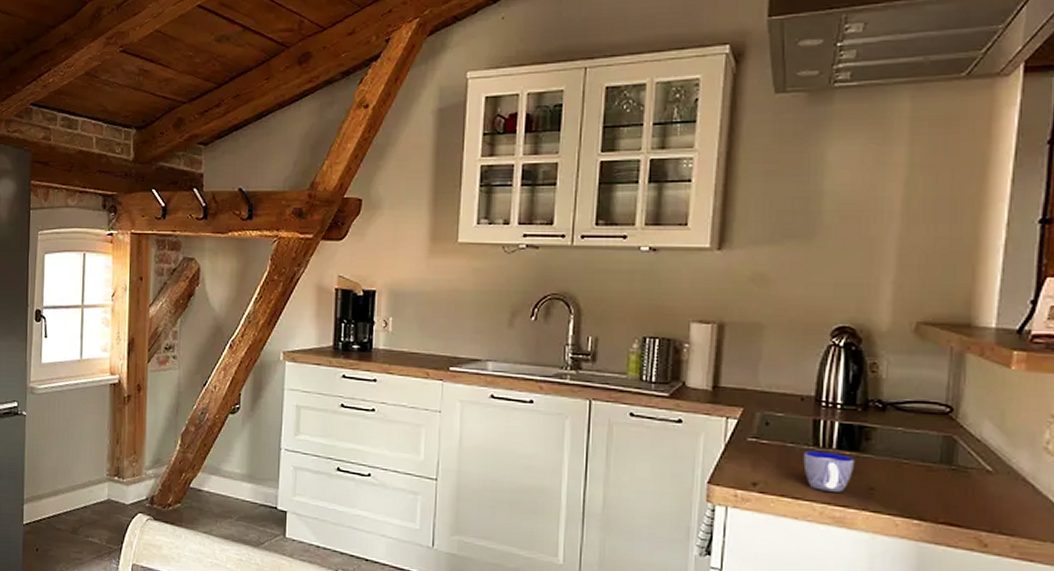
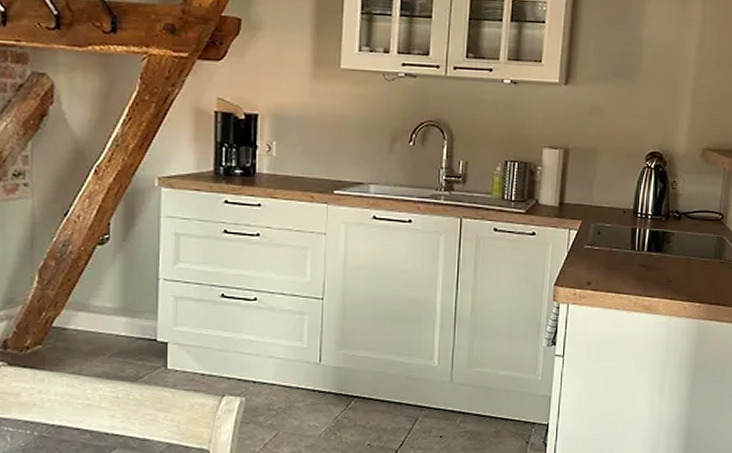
cup: present [803,450,856,492] -> none [624,253,660,285]

